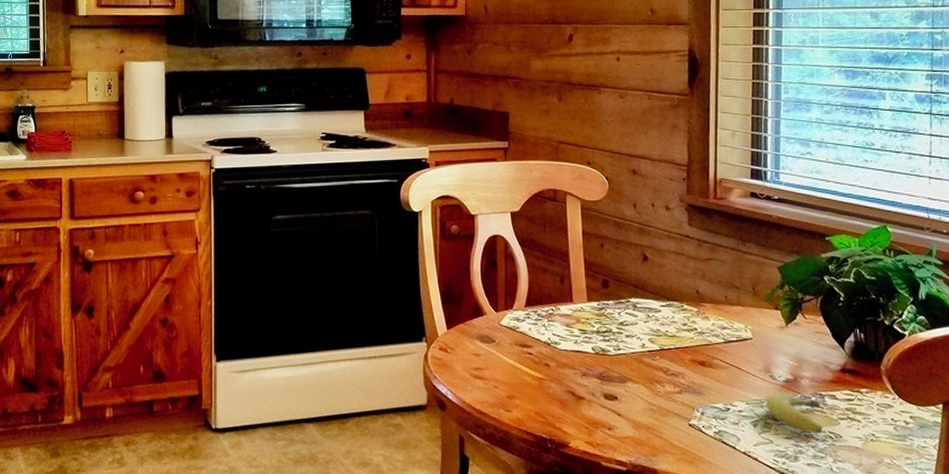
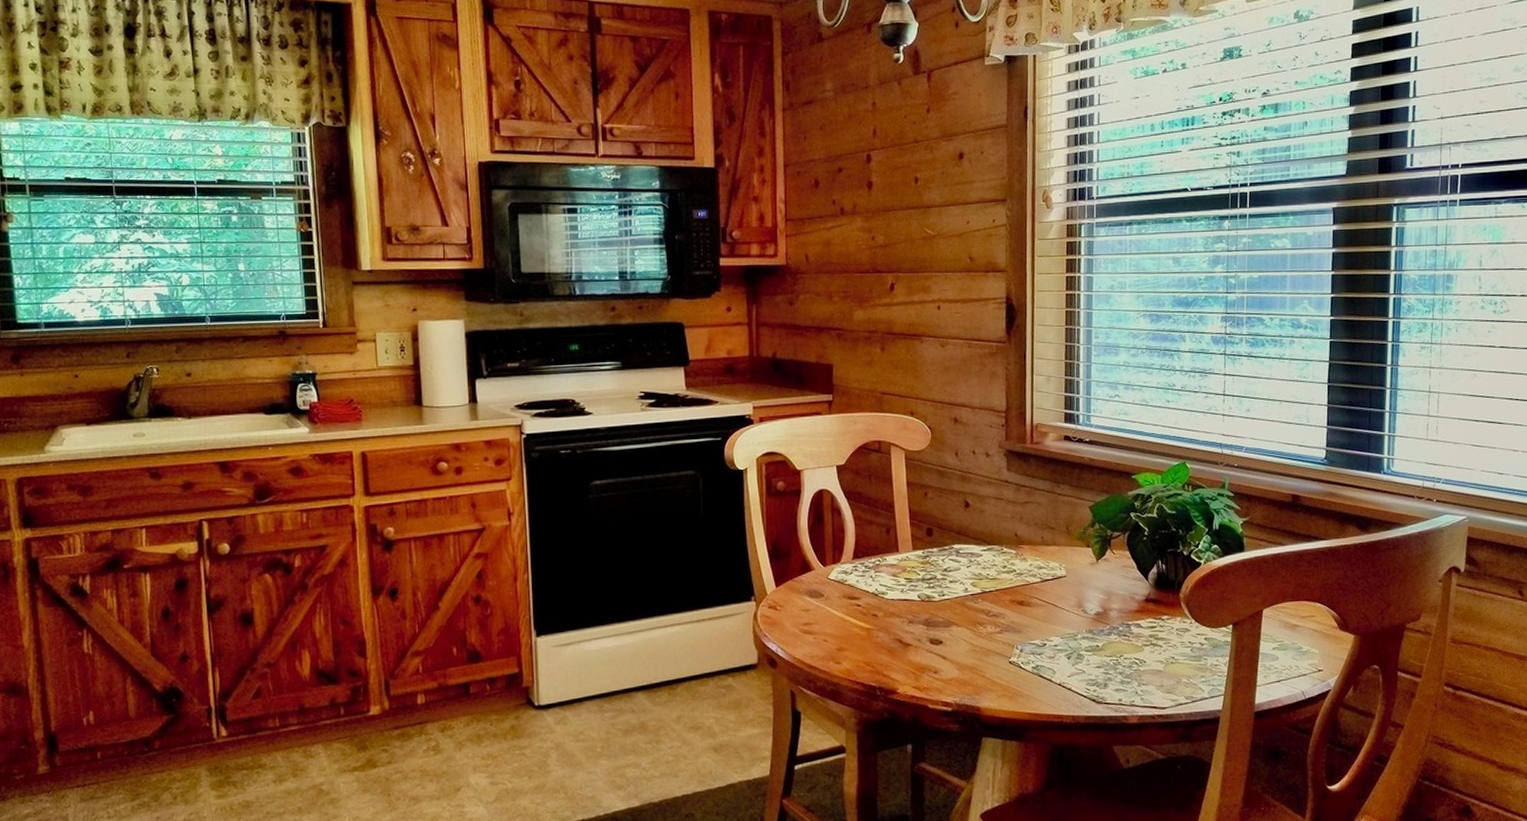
fruit: present [765,391,823,433] -> none [1078,624,1129,661]

